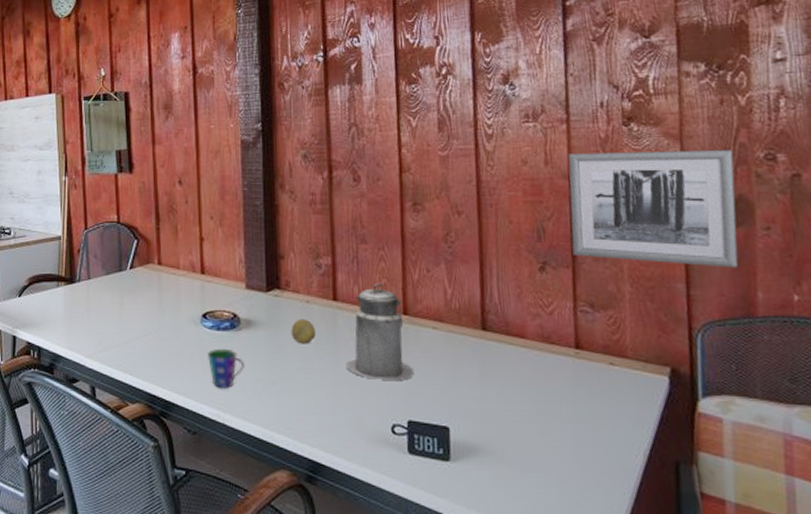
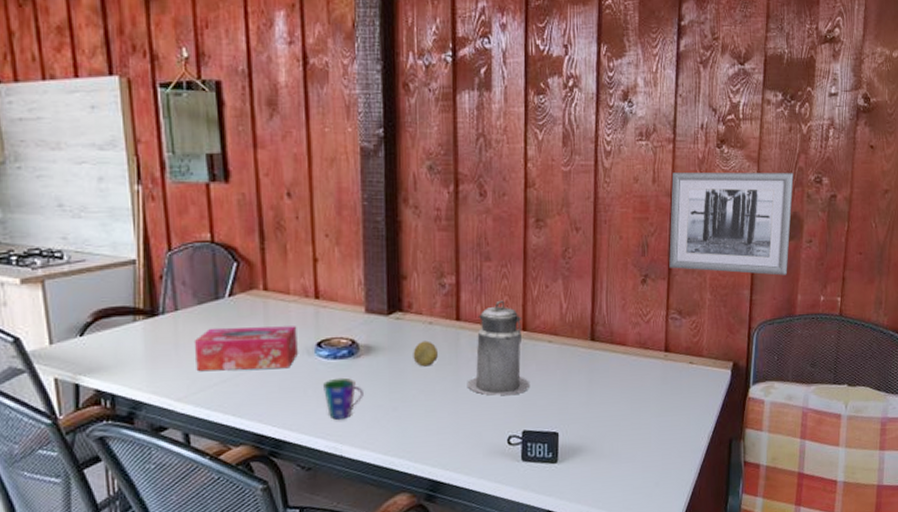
tissue box: none [101,295,186,336] -> present [194,326,298,372]

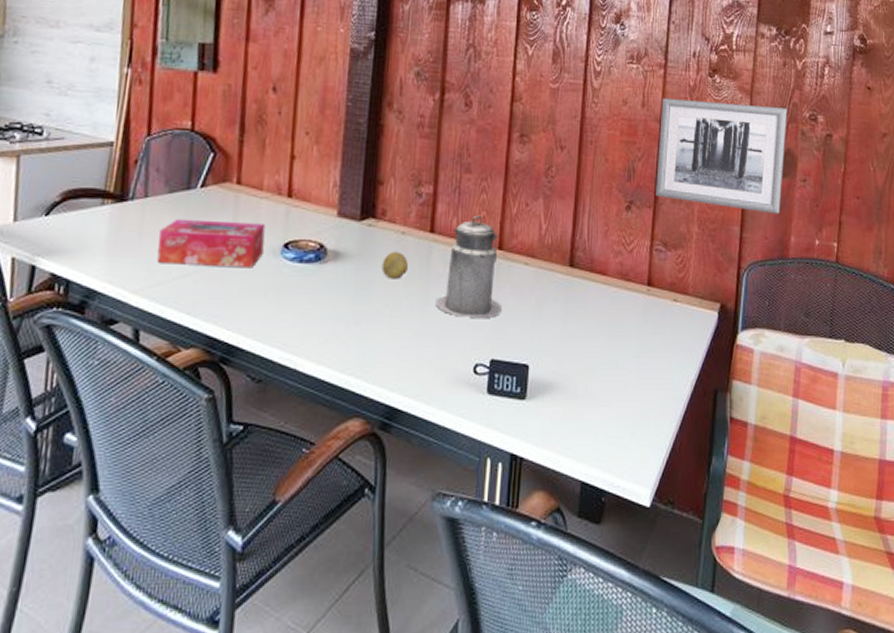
cup: present [322,377,364,420] -> none [284,283,326,329]

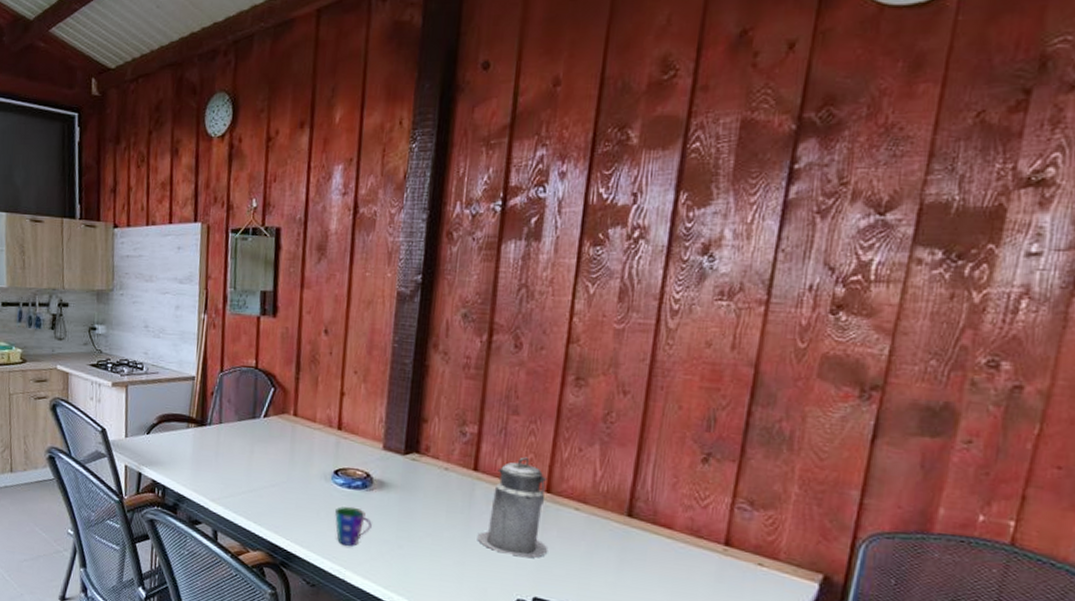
tissue box: present [157,218,266,268] -> none [230,442,318,490]
cup: none [284,283,326,329] -> present [334,506,372,547]
fruit: present [382,251,408,279] -> none [424,485,451,512]
wall art: present [656,98,788,214] -> none [743,339,951,480]

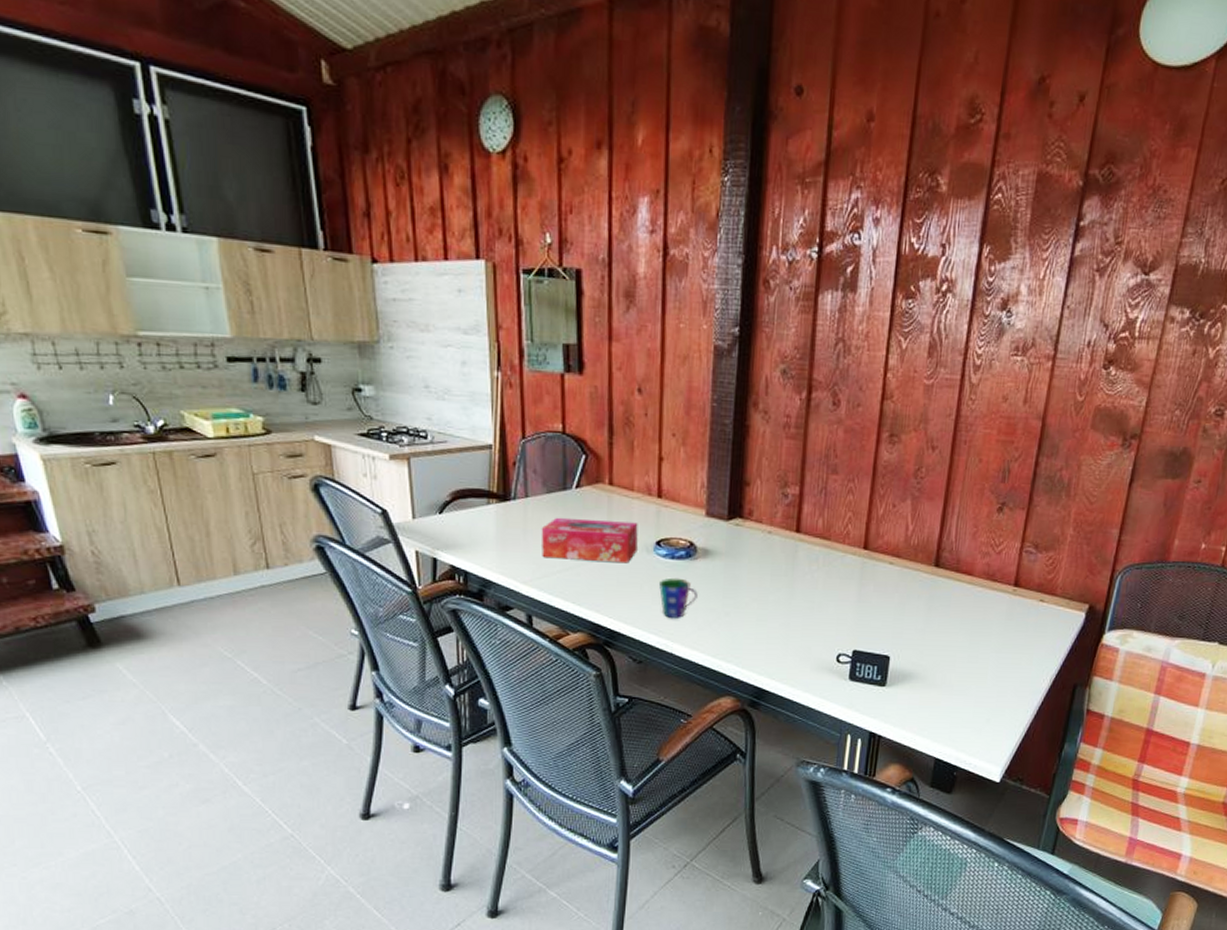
tissue box: none [230,442,318,490] -> present [541,517,638,564]
canister: present [477,457,547,558] -> none [801,515,865,614]

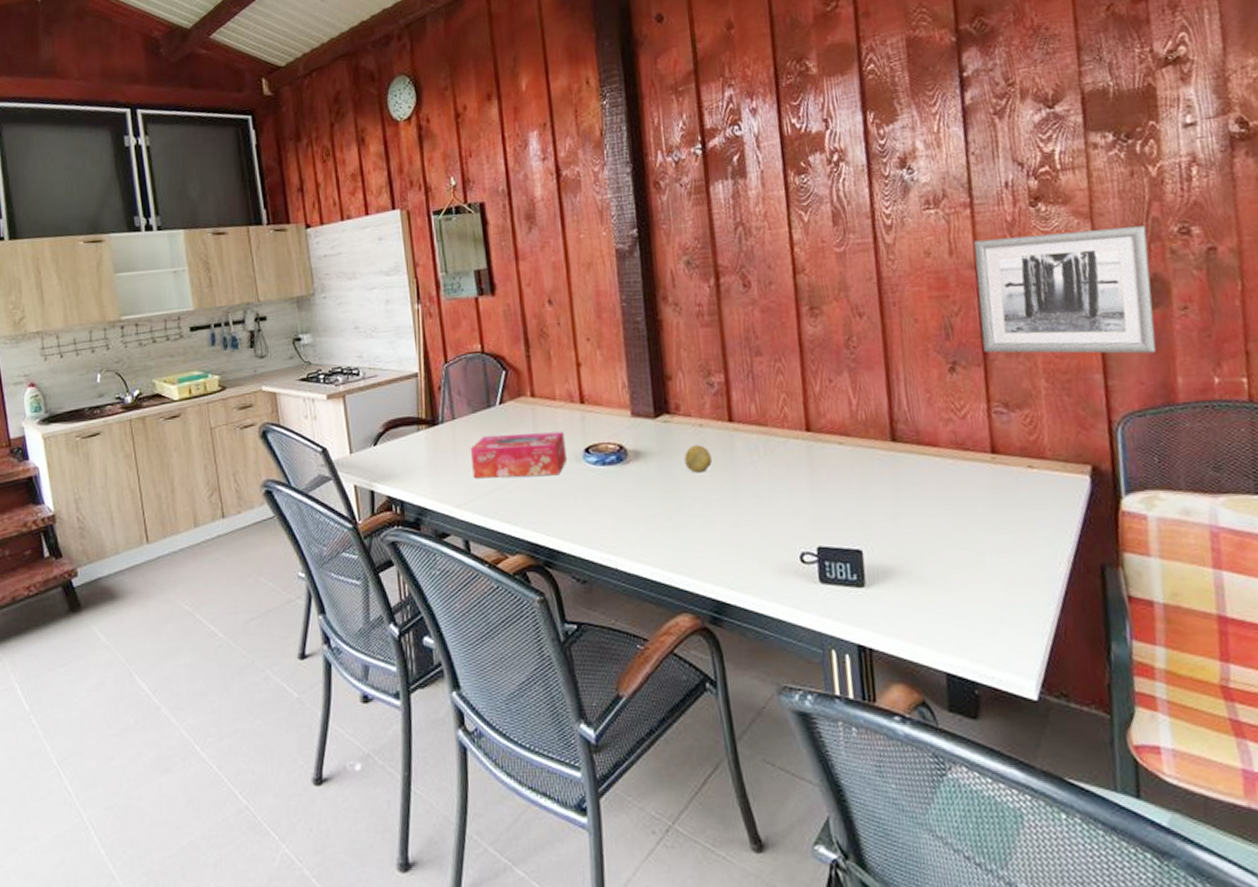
cup: present [658,577,698,618] -> none [592,485,635,530]
fruit: none [749,549,774,576] -> present [684,444,712,473]
wall art: none [1031,393,1190,517] -> present [974,226,1157,354]

